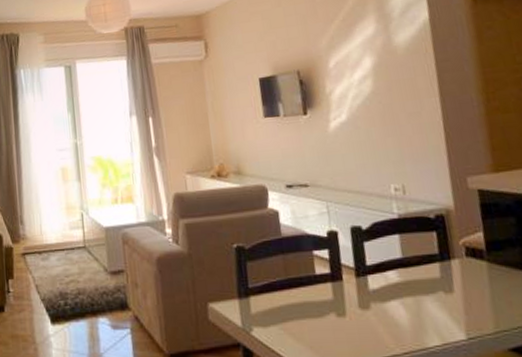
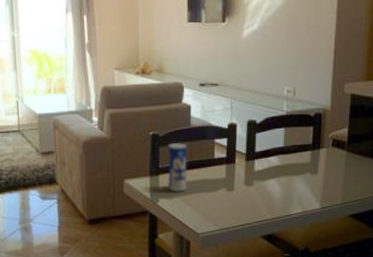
beverage can: none [256,256,286,319] -> present [167,143,188,192]

